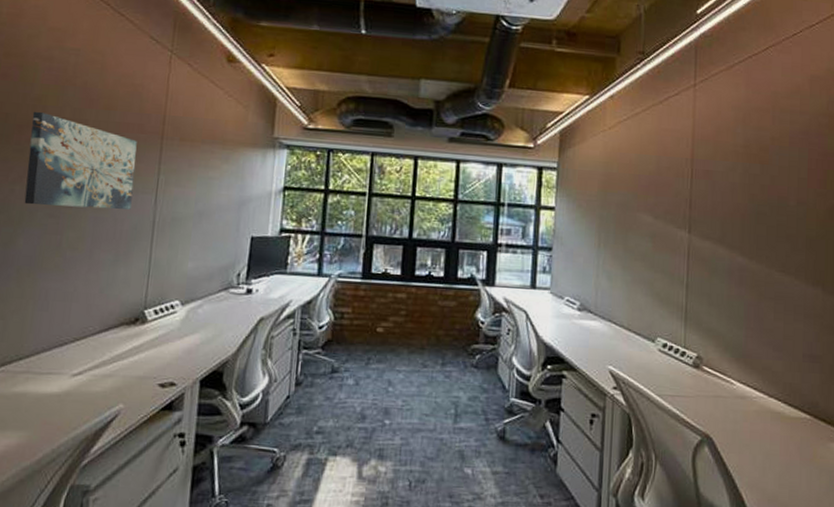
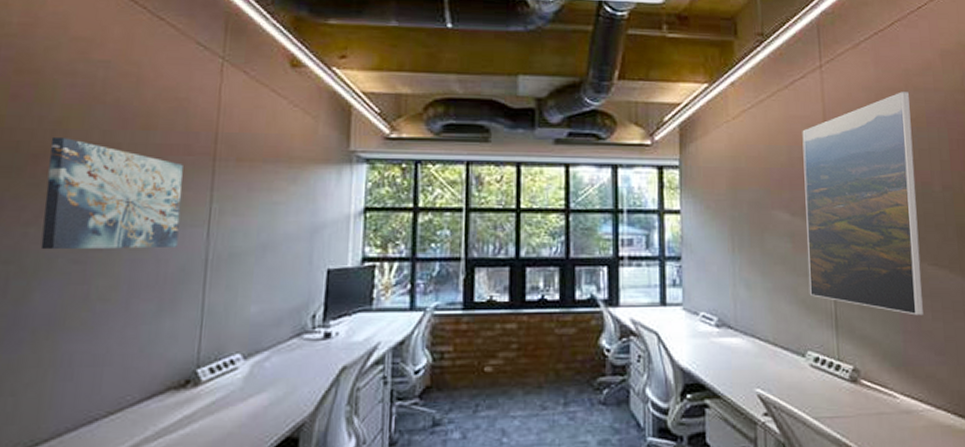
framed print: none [664,112,775,315] -> present [802,92,923,316]

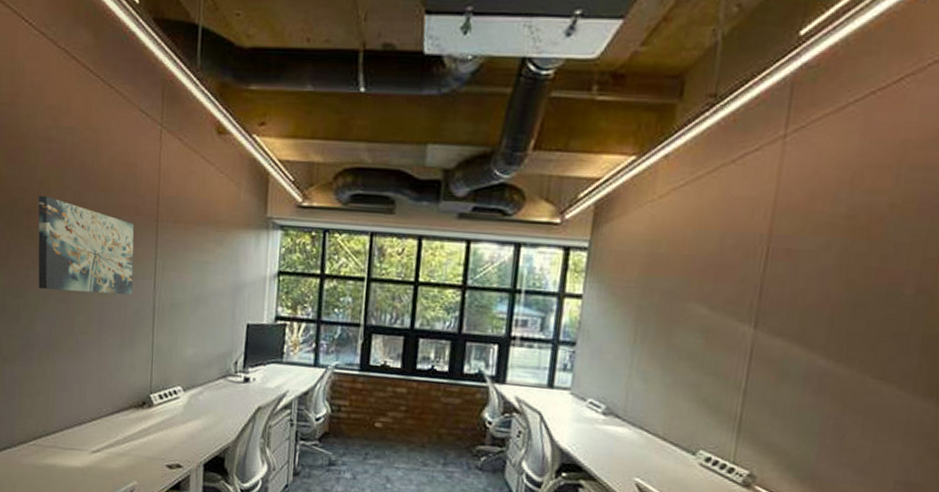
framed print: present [802,92,923,316] -> none [713,169,901,431]

